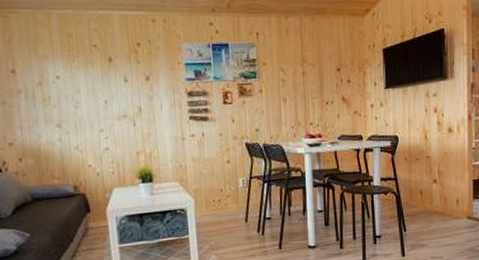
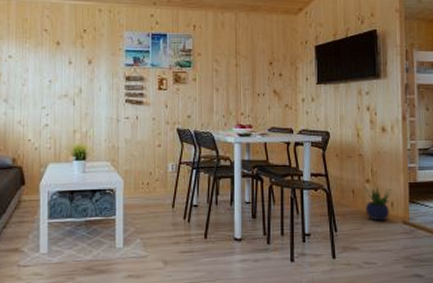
potted plant: none [430,185,457,218] -> present [362,185,391,221]

